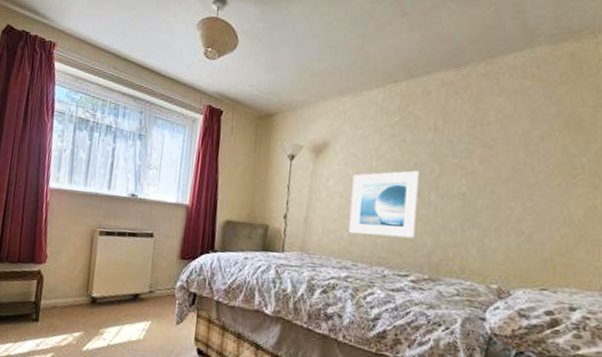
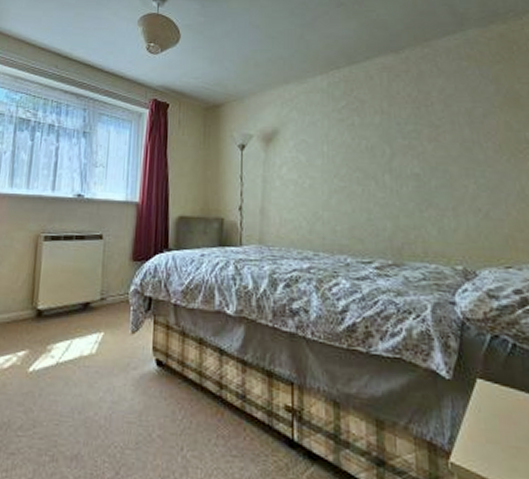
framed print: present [348,170,421,239] -> none [305,154,375,223]

